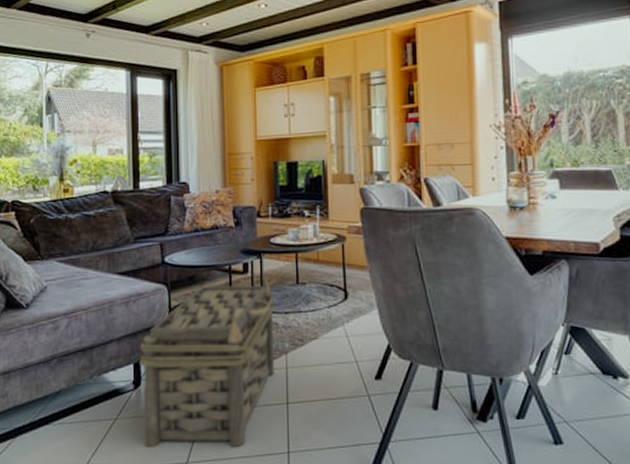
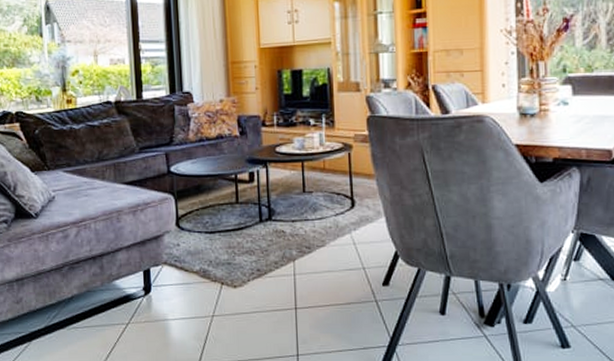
basket: present [139,277,275,447] -> none [148,185,283,350]

